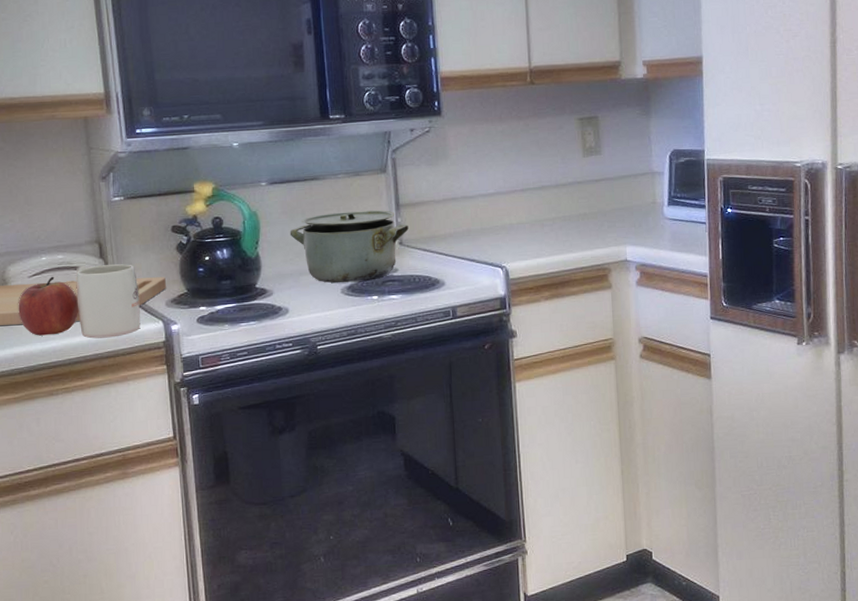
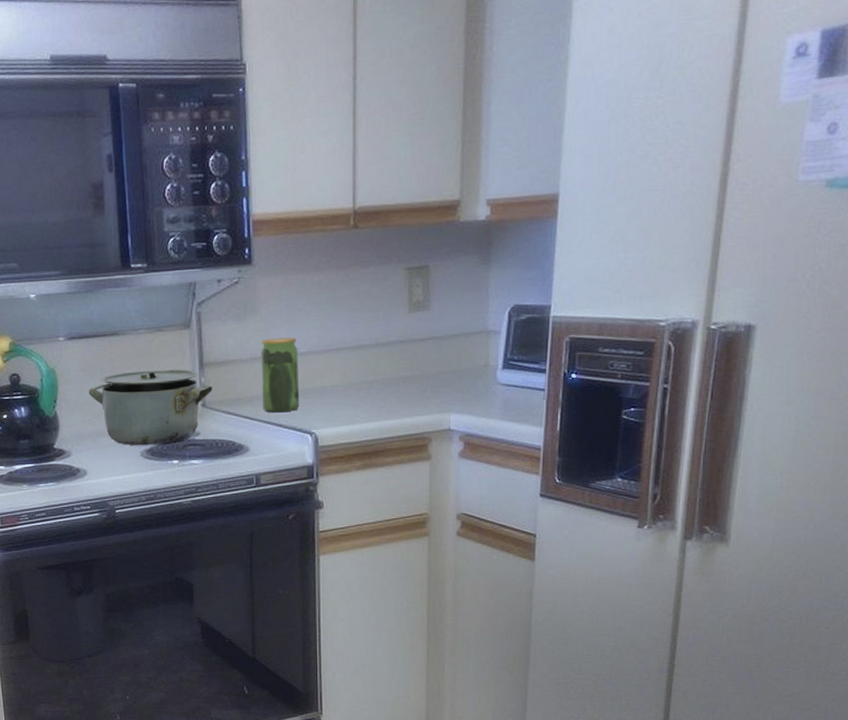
jar: none [452,180,490,249] -> present [261,337,300,413]

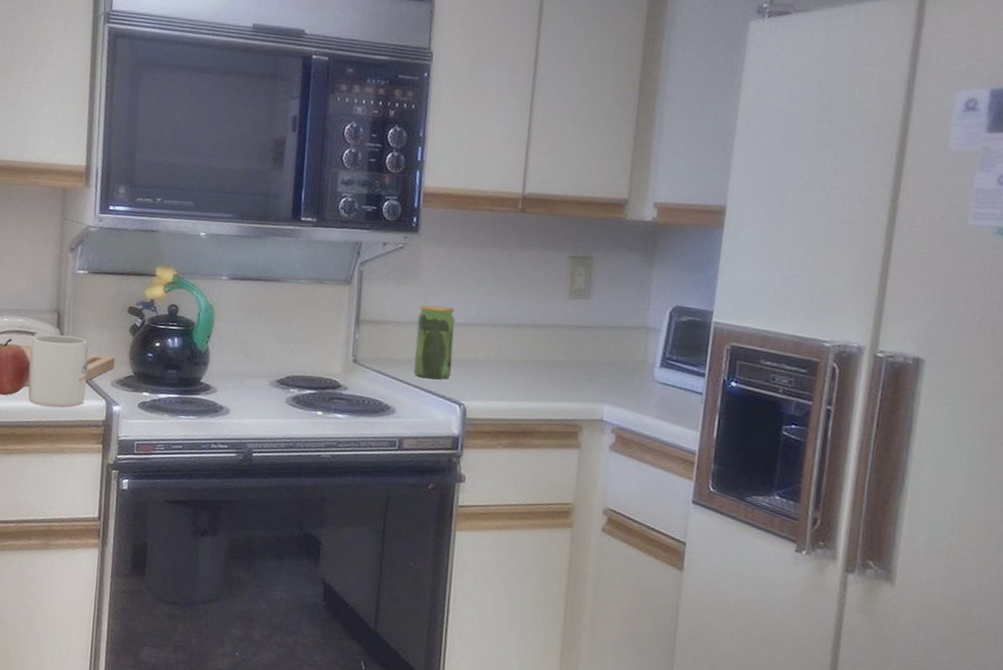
saucepan: present [88,369,212,446] -> none [242,318,366,395]

